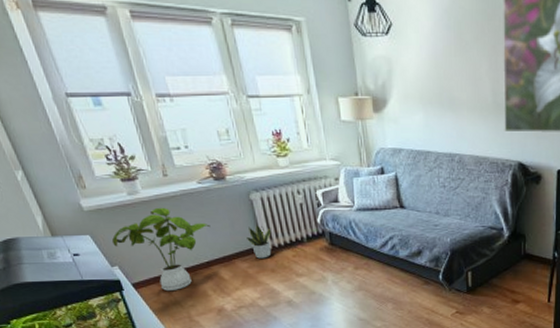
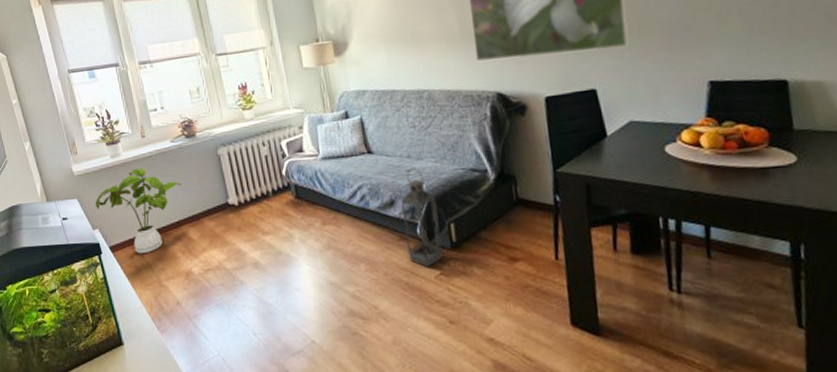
potted plant: present [247,224,272,259] -> none [214,179,238,217]
lantern: none [427,223,460,307] -> present [401,168,444,267]

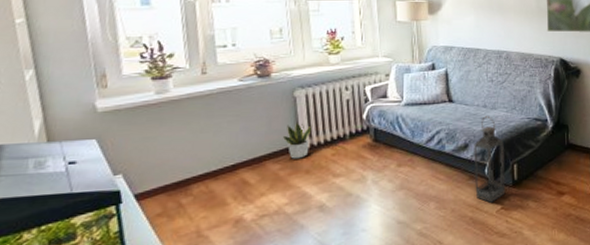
house plant: present [95,167,181,253] -> none [122,106,245,201]
potted plant: none [214,179,238,217] -> present [283,121,312,159]

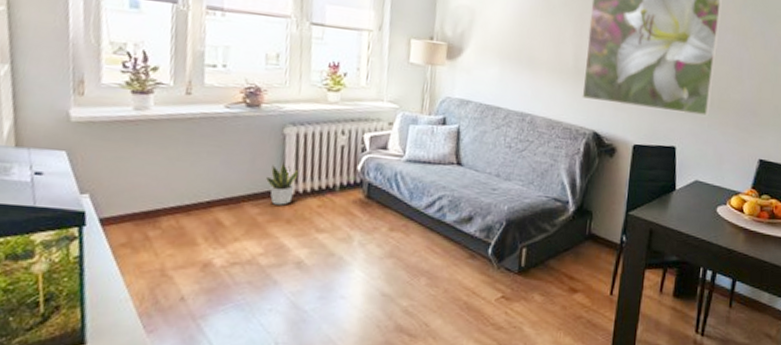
lantern: present [474,116,506,203] -> none [473,187,515,289]

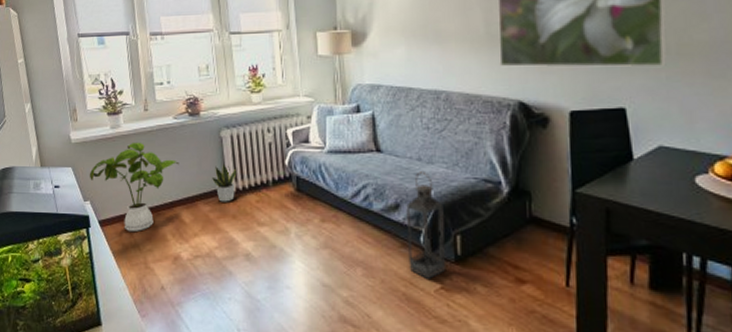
house plant: none [92,128,226,233] -> present [89,142,179,231]
lantern: none [473,187,515,289] -> present [406,171,446,279]

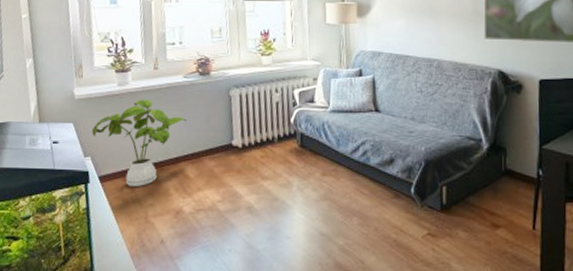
potted plant: present [212,163,237,202] -> none [219,121,244,158]
lantern: present [406,171,446,279] -> none [399,130,433,226]

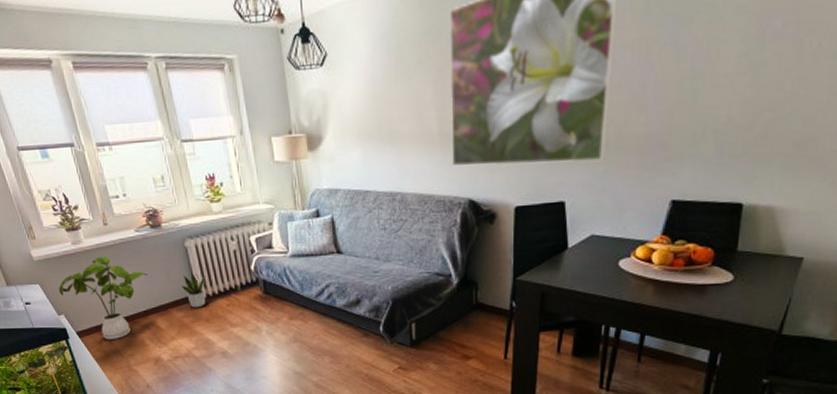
potted plant: none [219,121,244,158] -> present [182,272,206,308]

